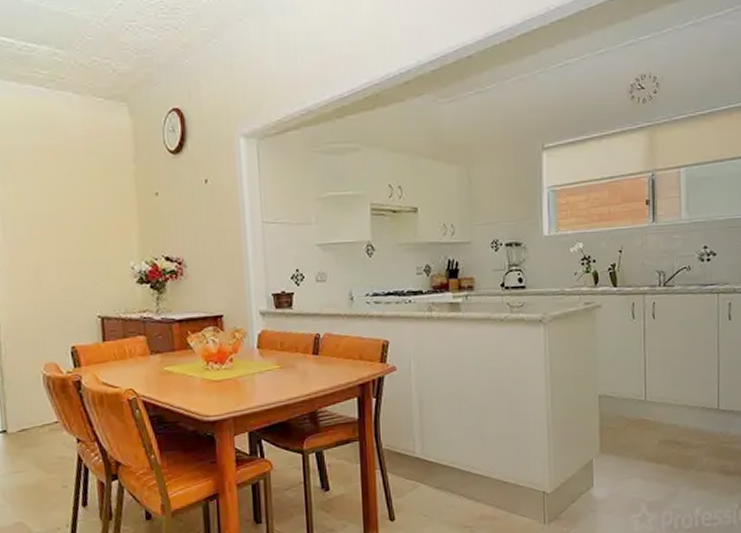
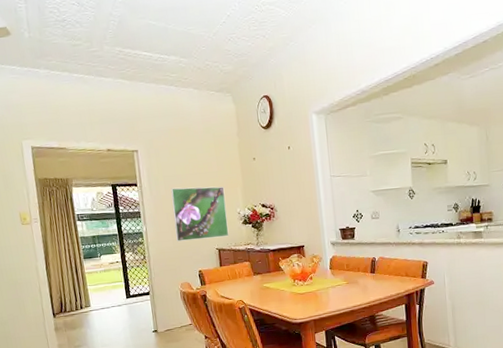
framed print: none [34,229,118,305] -> present [170,186,229,241]

